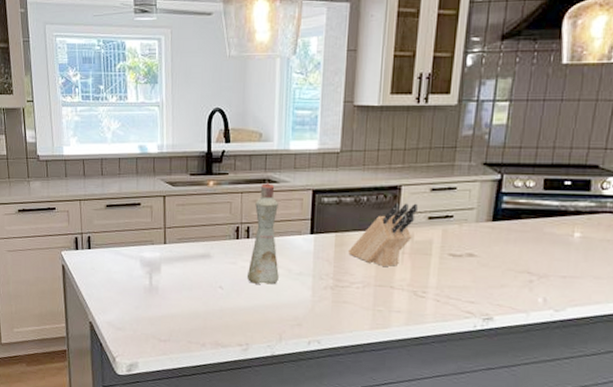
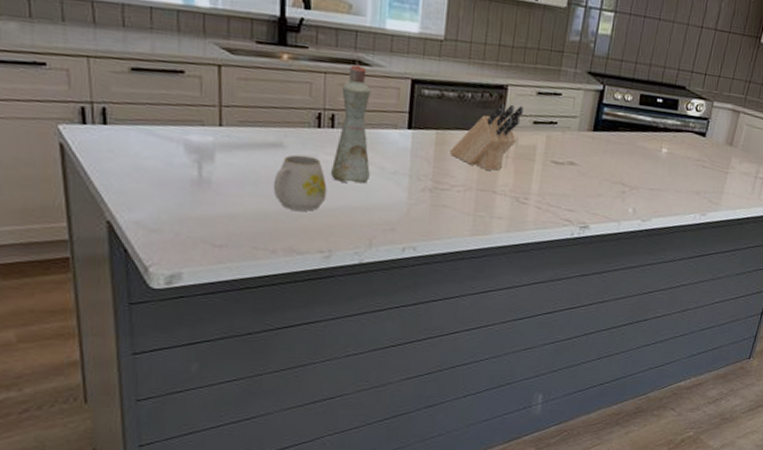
mug: none [203,263,245,310] -> present [273,154,327,211]

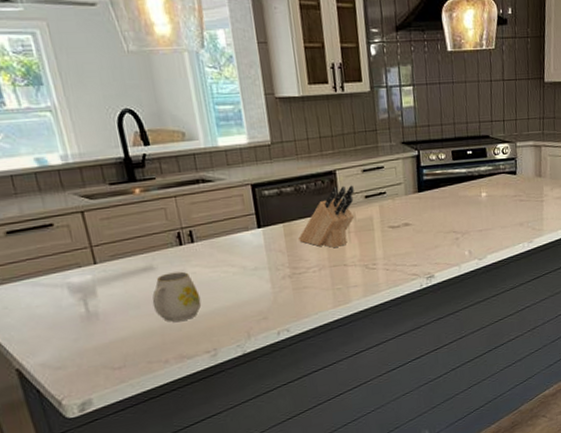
bottle: present [330,64,371,184] -> none [192,182,235,288]

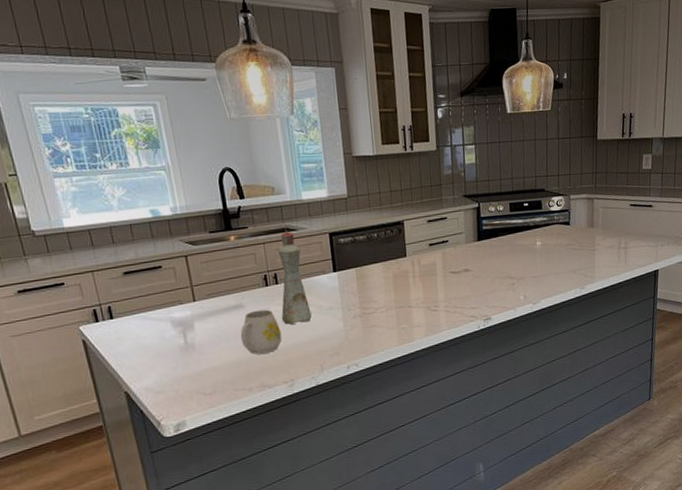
bottle: none [192,182,235,288] -> present [278,231,312,325]
knife block: present [298,185,355,248] -> none [369,234,420,290]

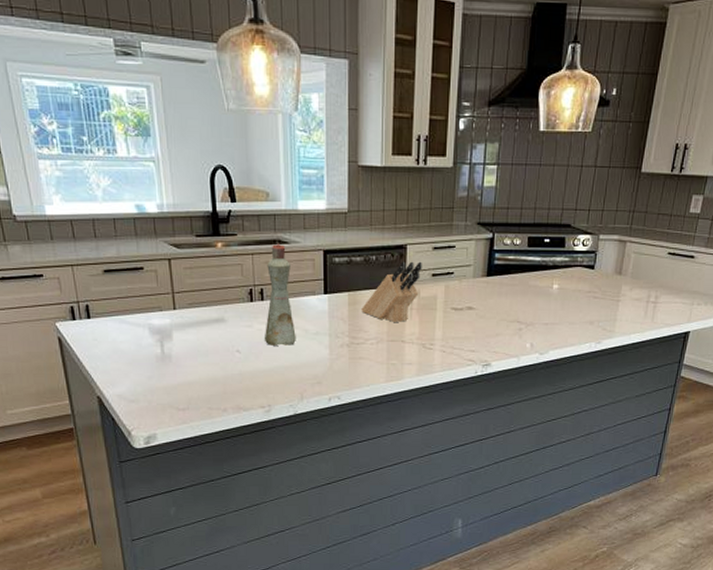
mug: present [240,309,282,355] -> none [219,327,263,373]
knife block: none [369,234,420,290] -> present [361,261,422,322]

